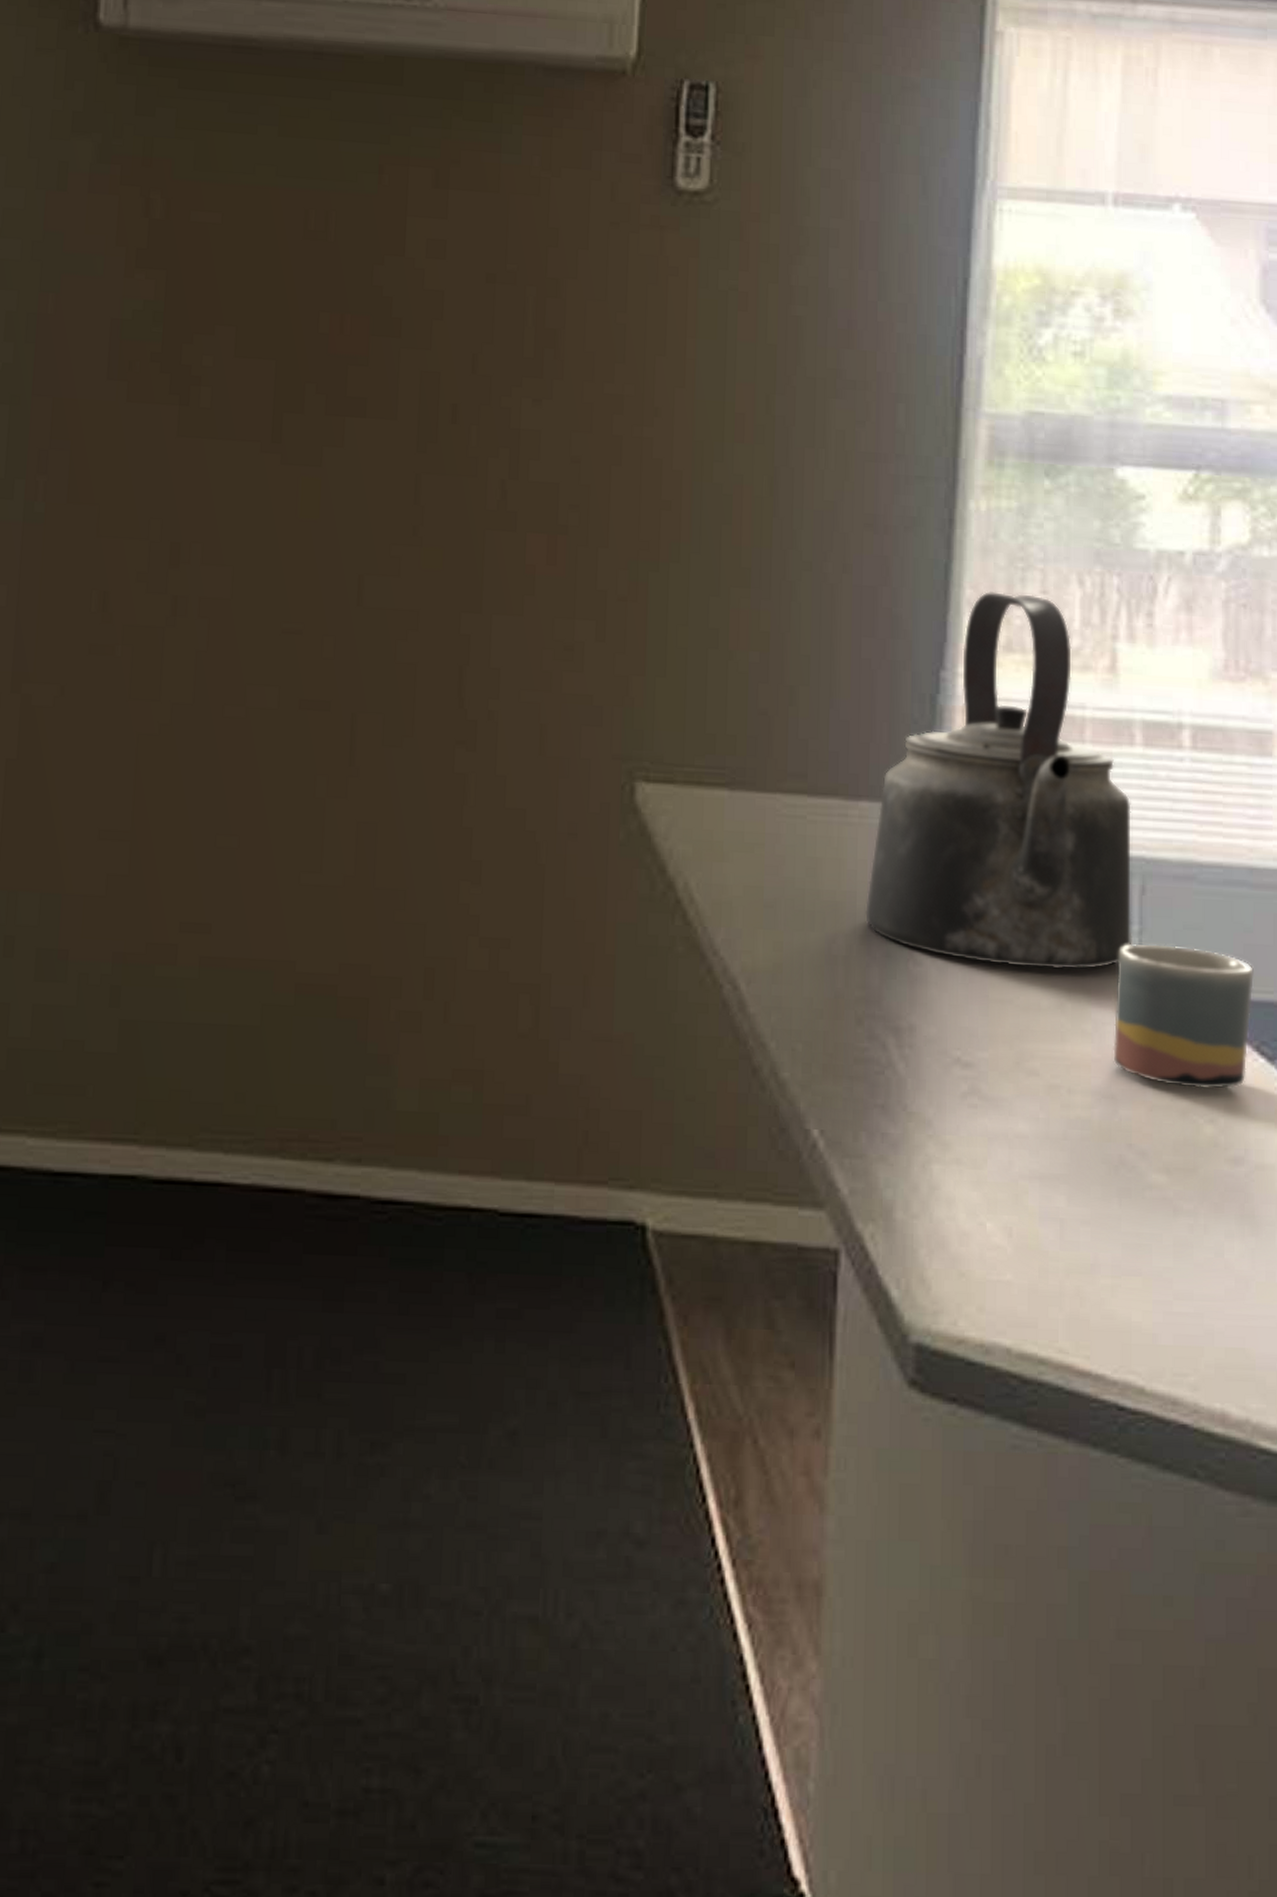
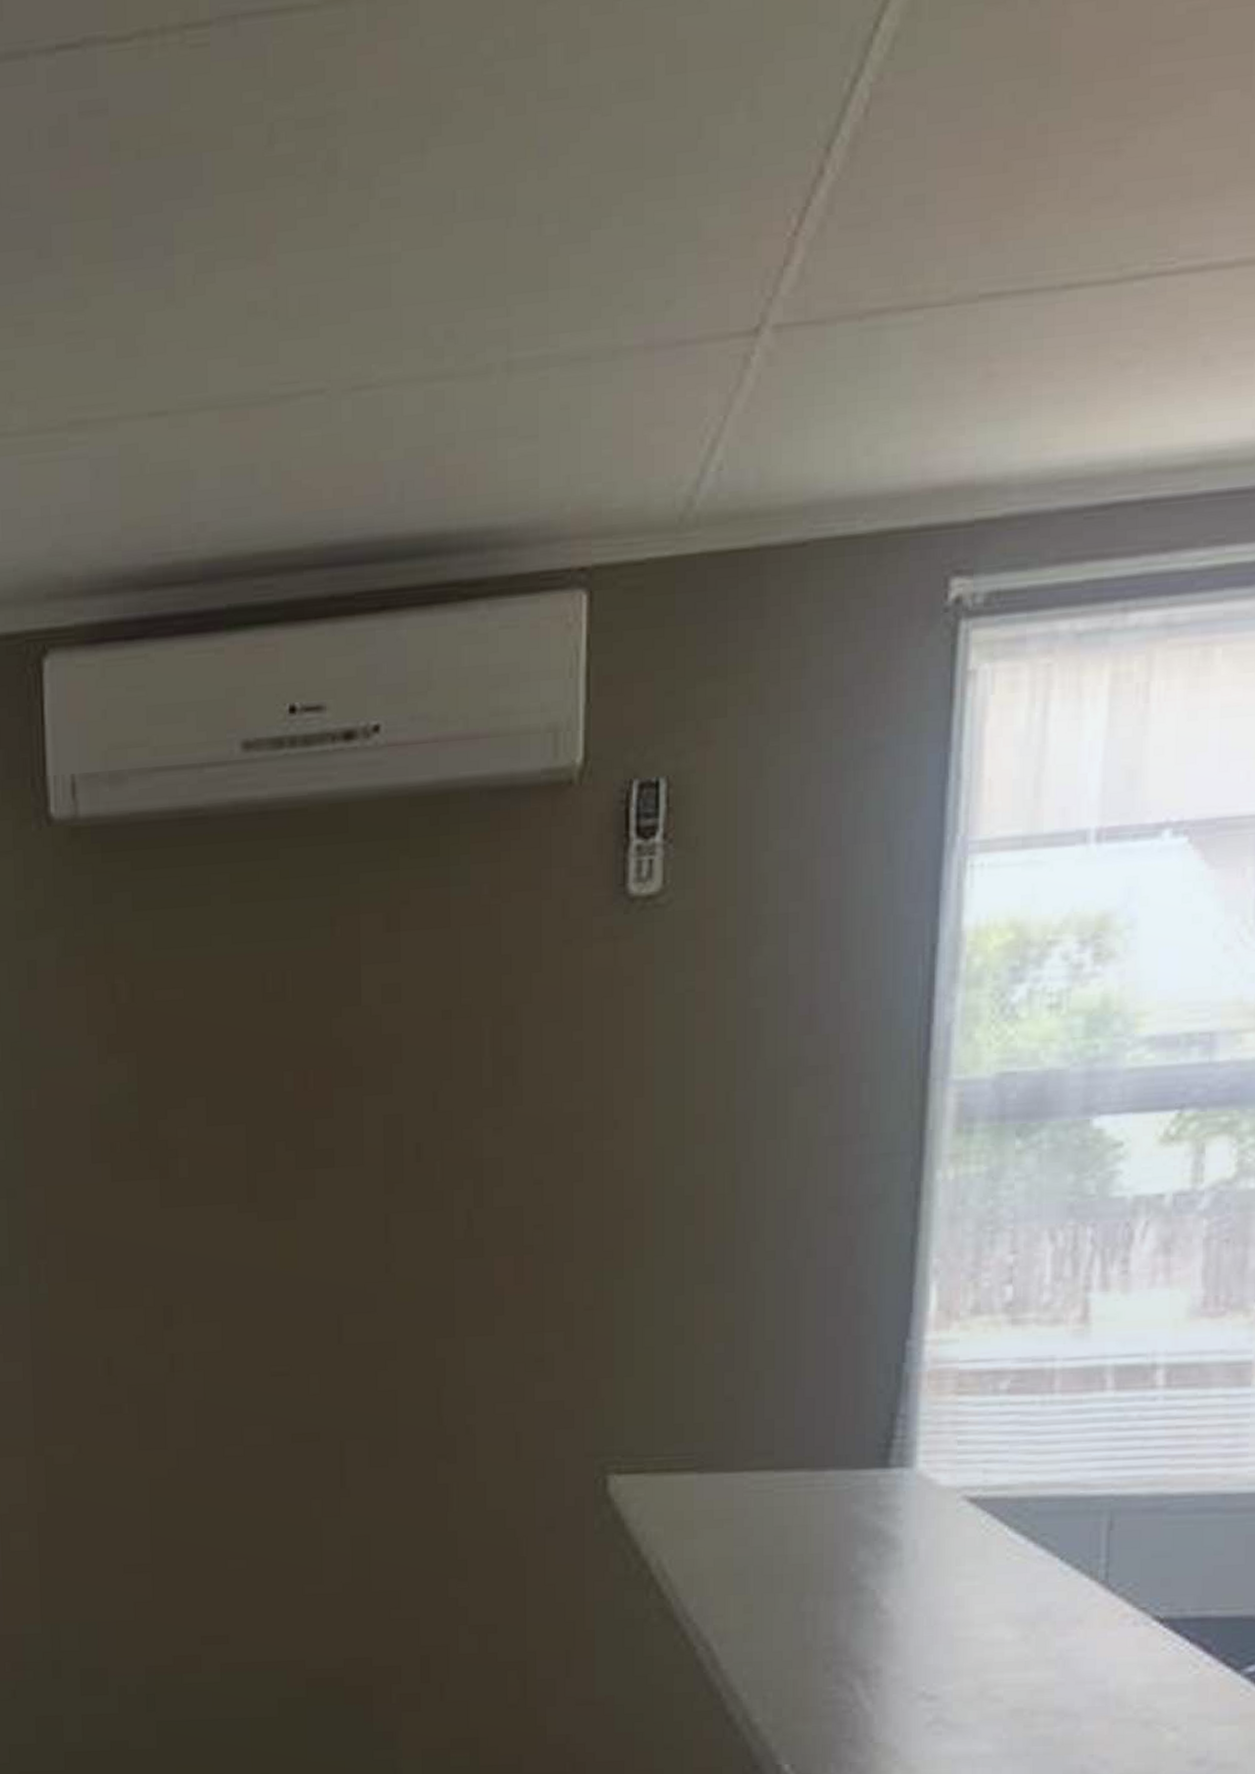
kettle: present [865,592,1132,970] -> none [832,1256,1101,1607]
mug: present [1113,943,1254,1089] -> none [1076,1573,1223,1701]

